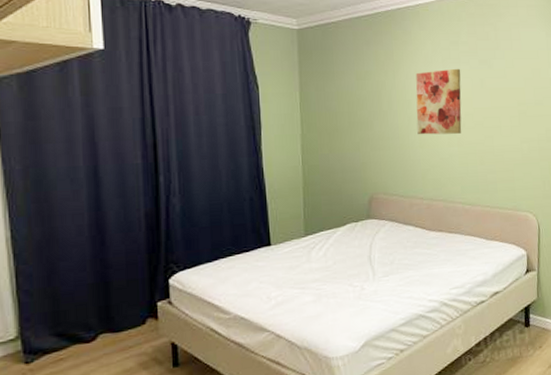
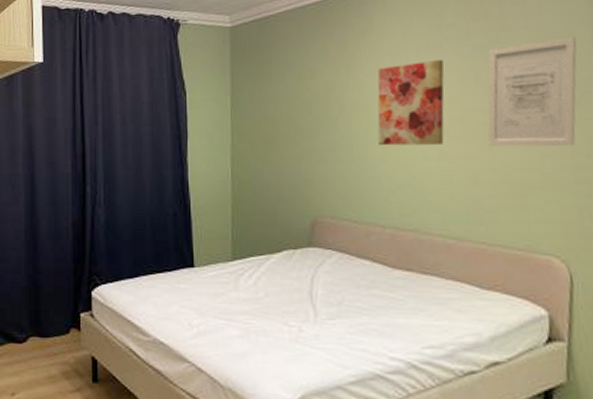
wall art: none [488,58,540,135] -> present [487,38,577,147]

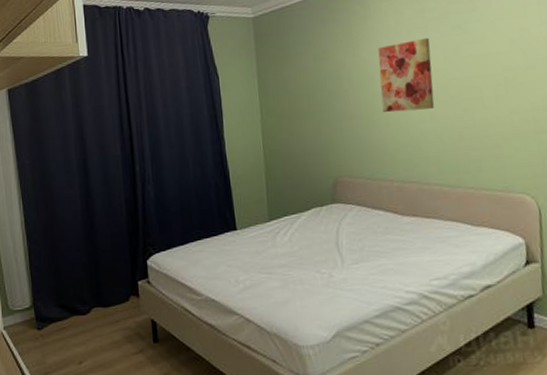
wall art: present [487,38,577,147] -> none [463,15,535,107]

